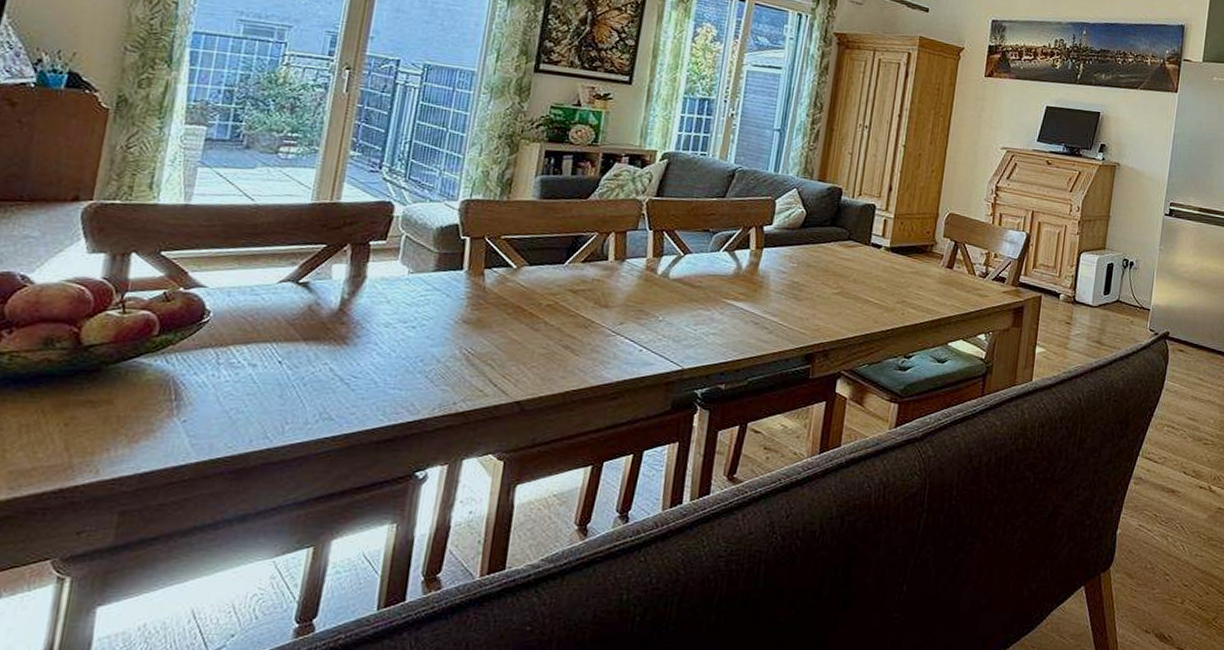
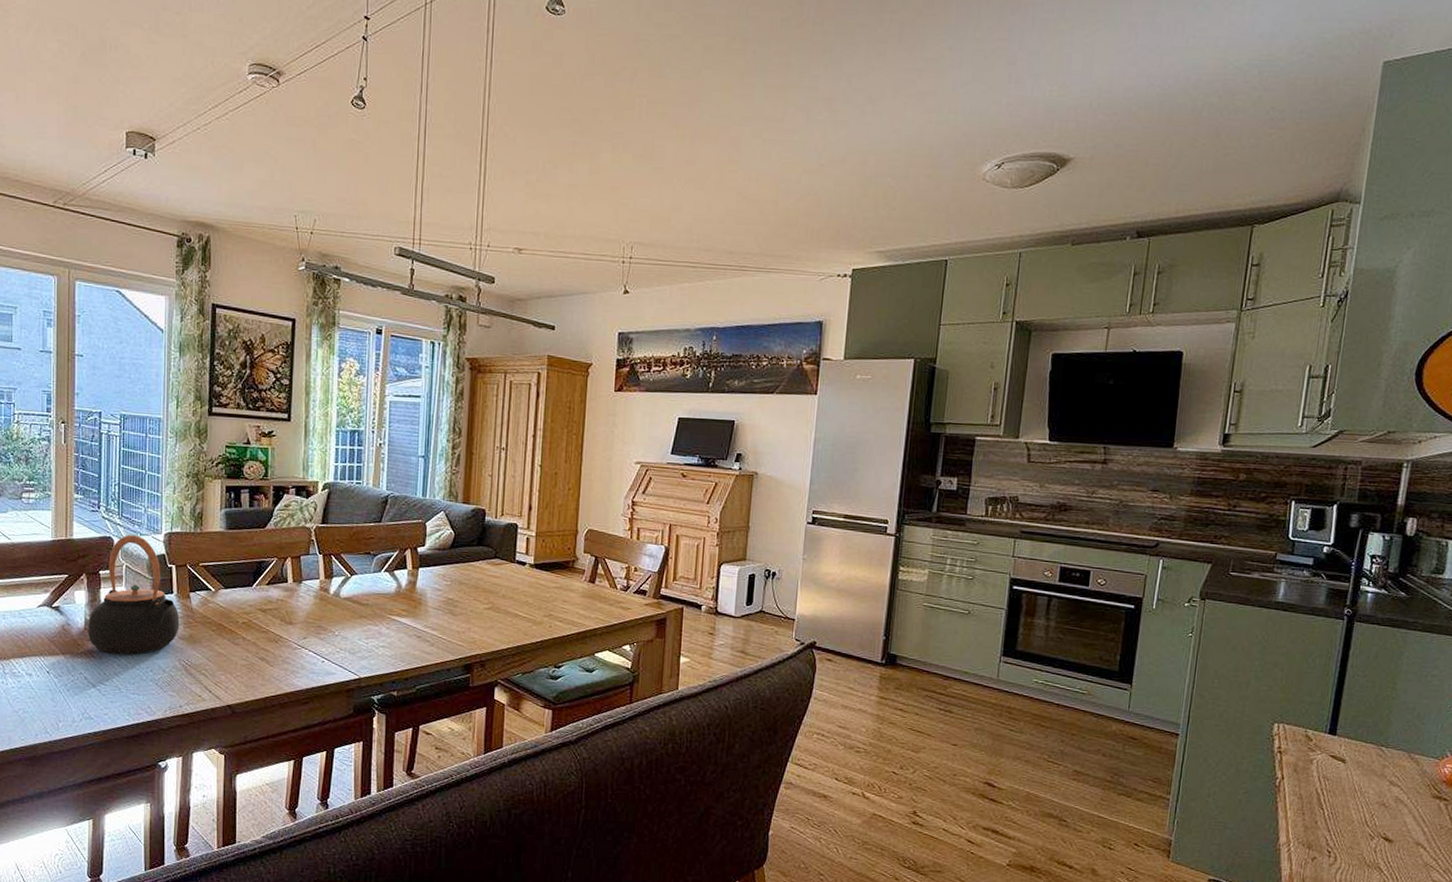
teapot: none [342,200,468,342] -> present [88,535,180,655]

